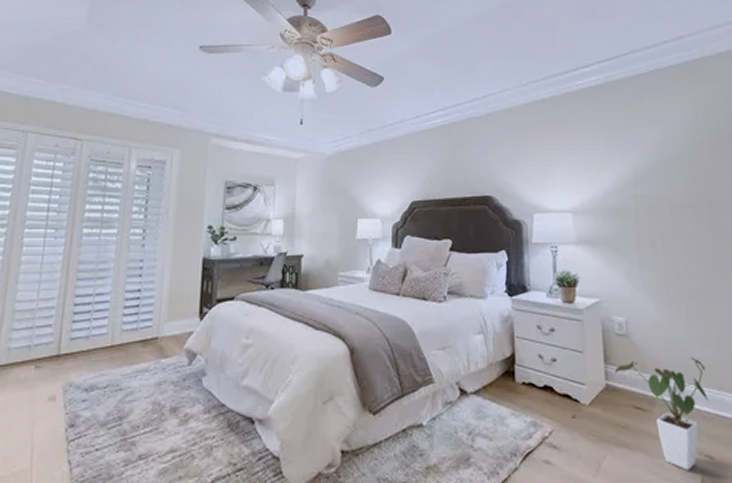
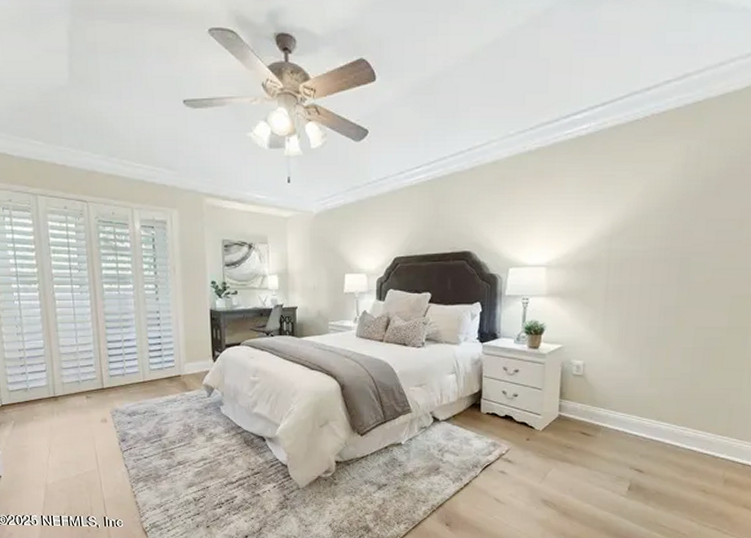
house plant: present [614,357,709,470] -> none [567,394,649,480]

